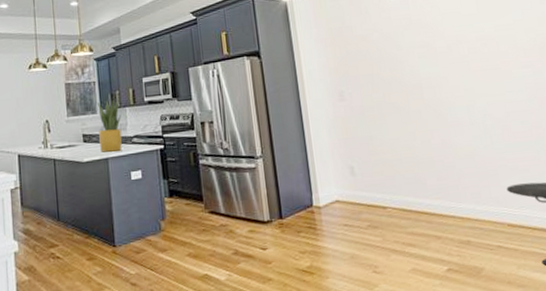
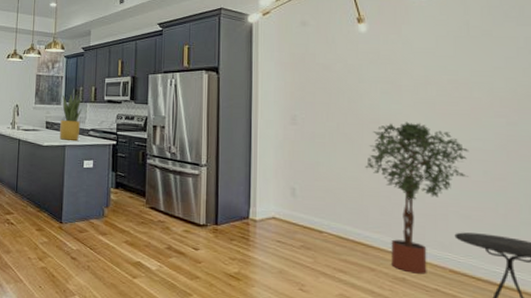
potted tree: none [415,83,509,234] -> present [365,121,470,274]

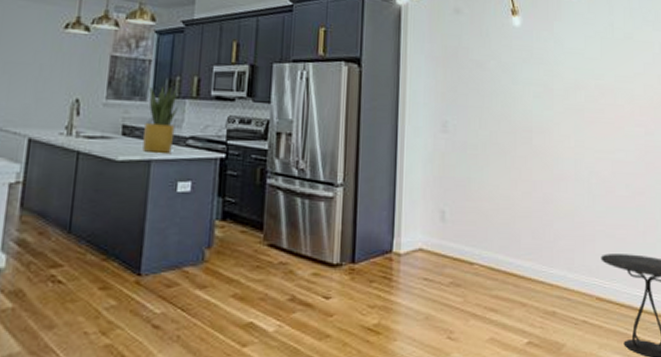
potted tree: present [365,121,470,274] -> none [517,130,614,305]

